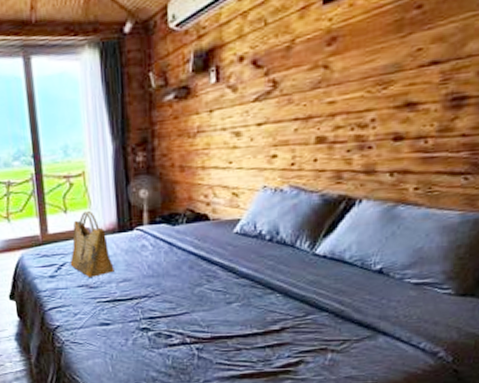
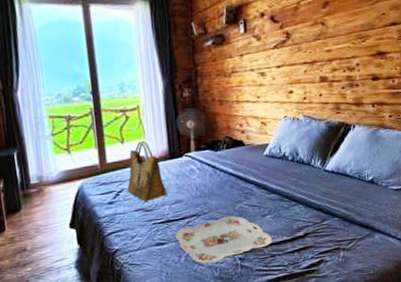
serving tray: none [122,300,238,350] -> present [175,215,272,264]

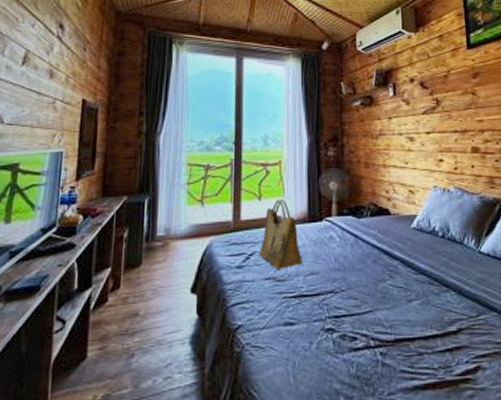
serving tray: present [175,215,272,264] -> none [307,297,419,355]

